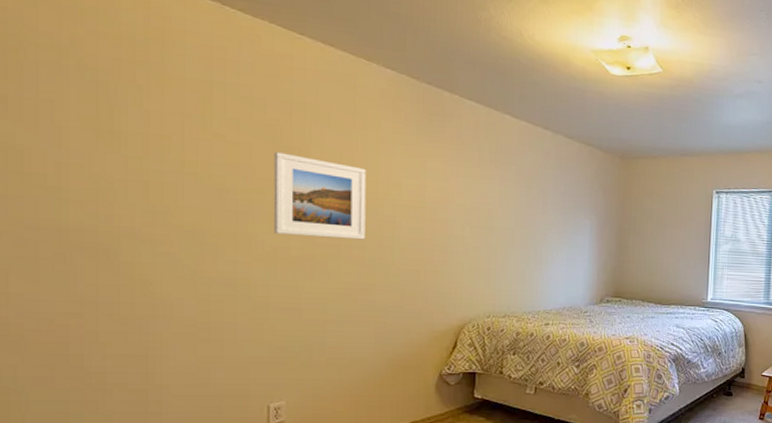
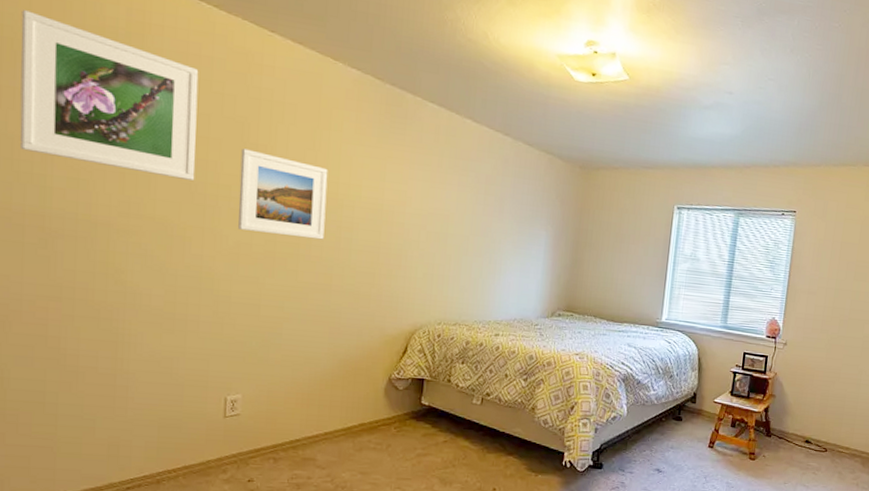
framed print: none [27,18,226,186] -> present [19,10,199,180]

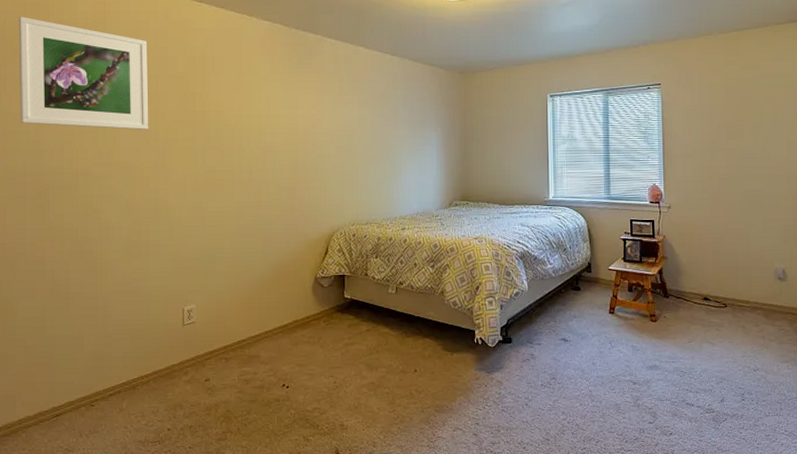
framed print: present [238,148,328,240] -> none [183,98,252,165]

